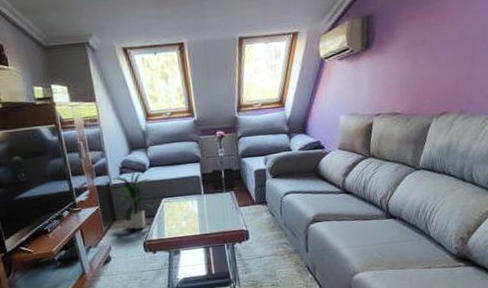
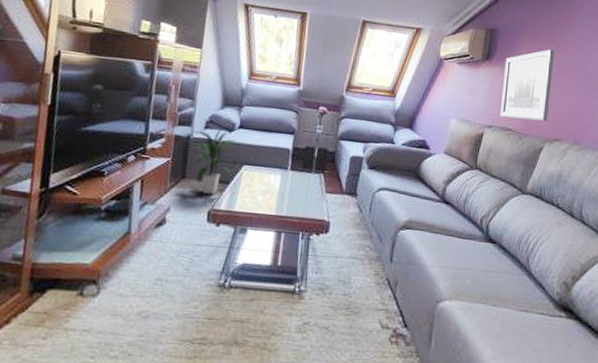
wall art: none [385,23,434,104] -> present [500,49,555,122]

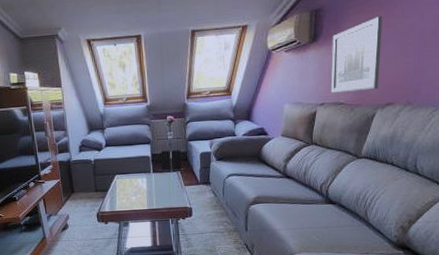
indoor plant: present [189,126,238,194] -> none [71,148,110,202]

